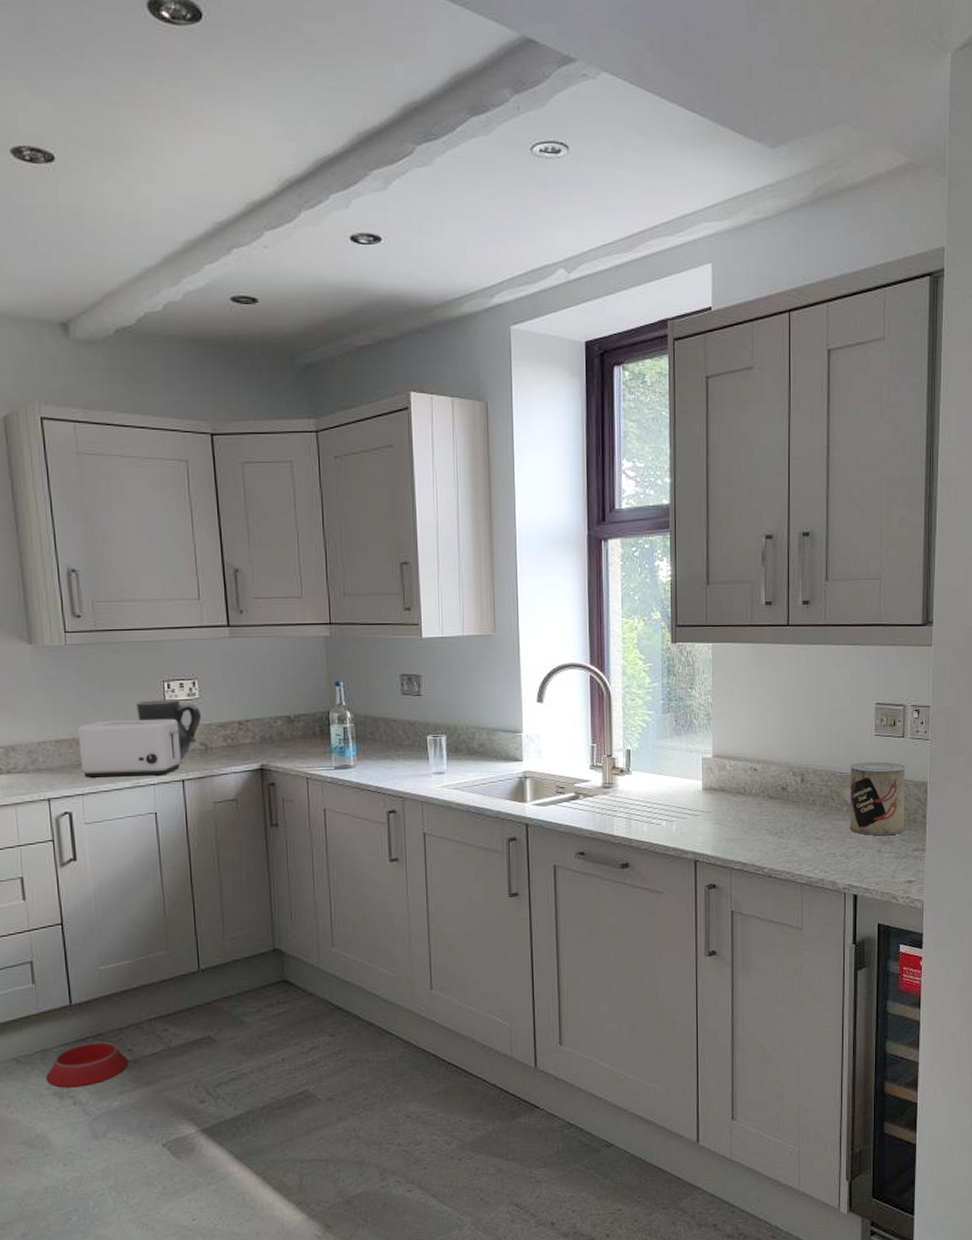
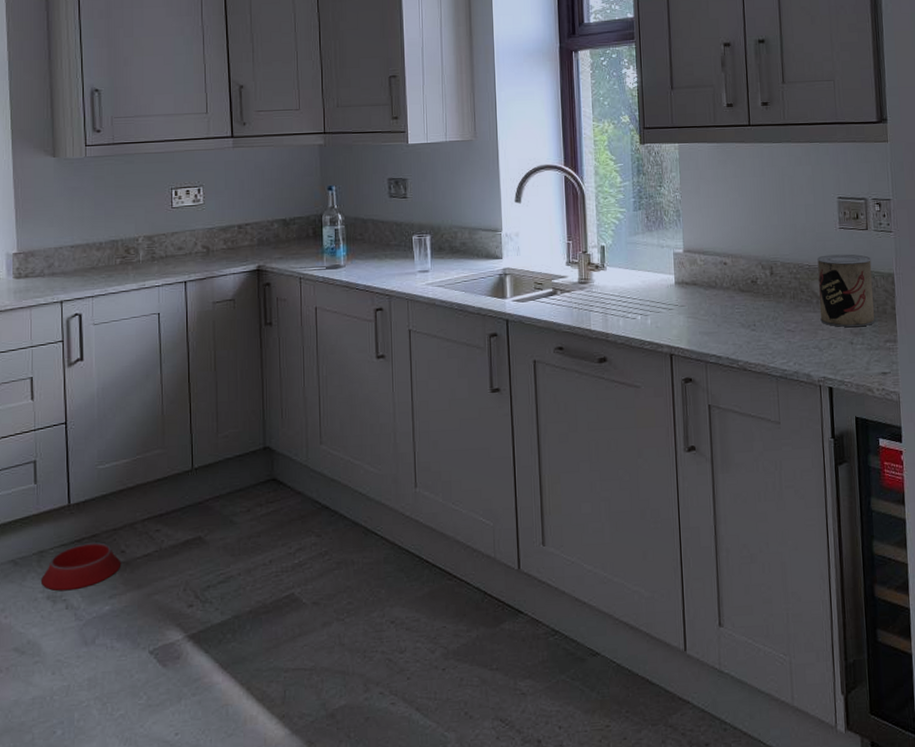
toaster: present [78,718,181,778] -> none [92,223,184,281]
ceramic jug: present [136,699,201,760] -> none [146,205,204,263]

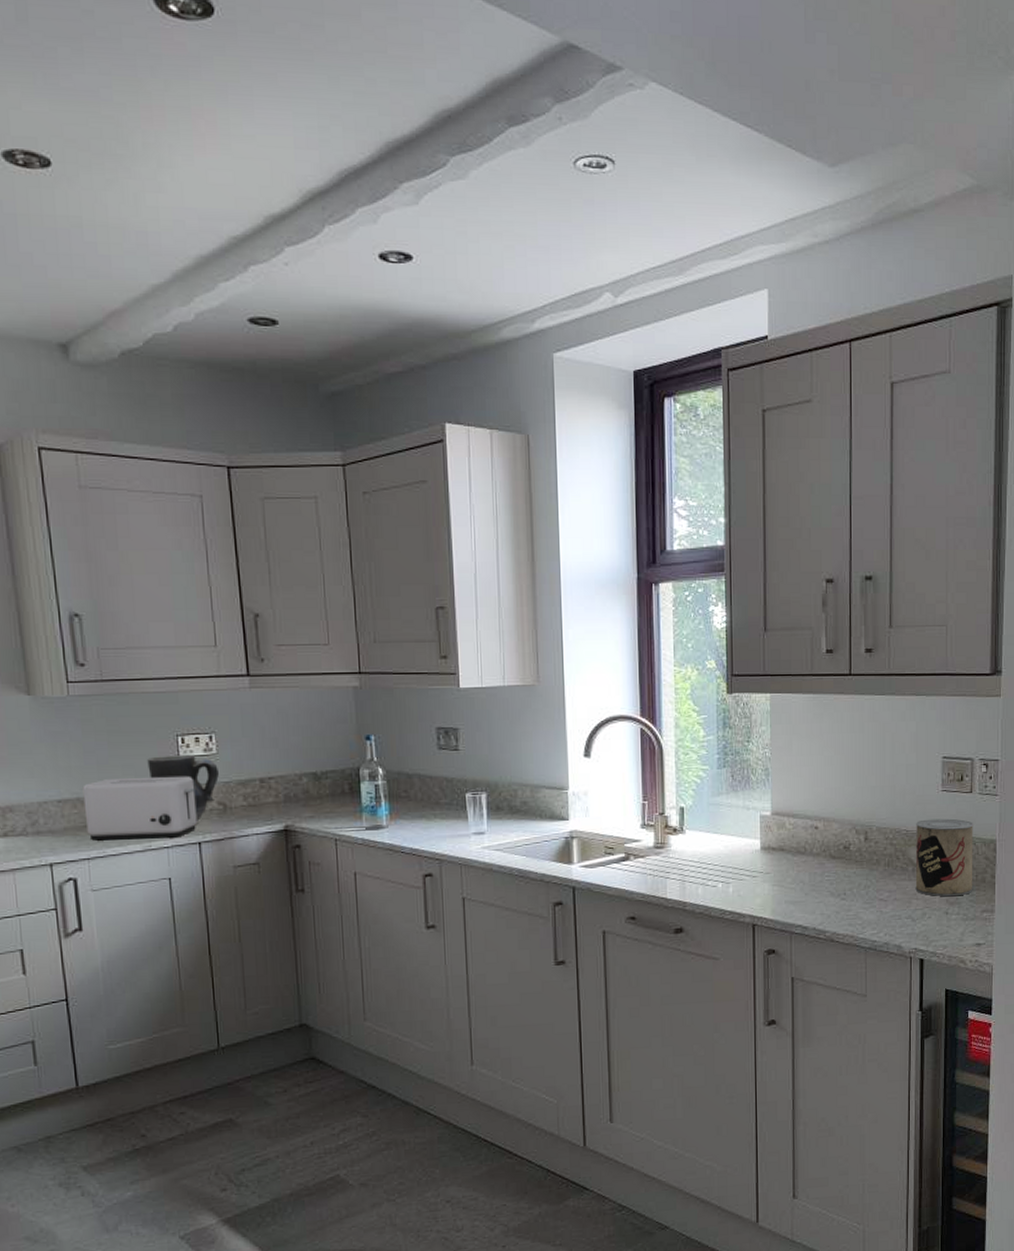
pet bowl: present [40,542,121,591] -> none [50,1126,143,1178]
toaster: none [92,223,184,281] -> present [82,775,197,841]
ceramic jug: none [146,205,204,263] -> present [147,755,219,821]

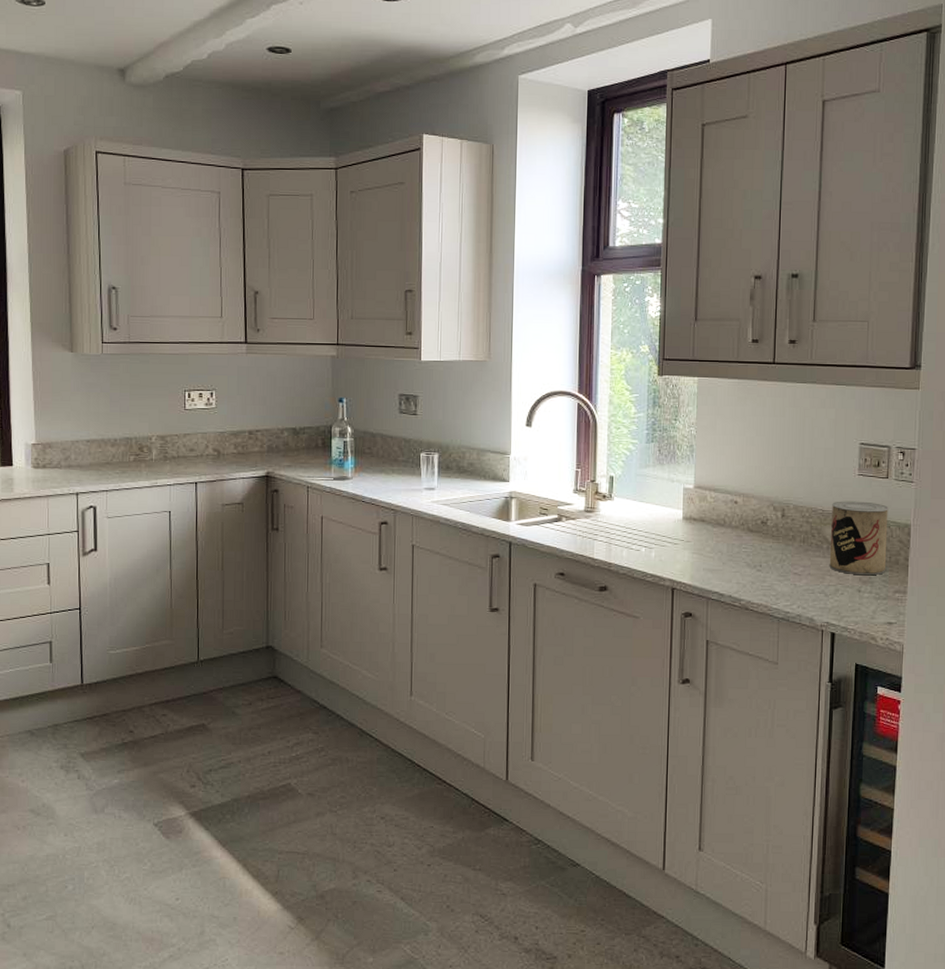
toaster: present [82,775,197,841] -> none [107,424,196,477]
ceramic jug: present [147,755,219,821] -> none [160,407,216,464]

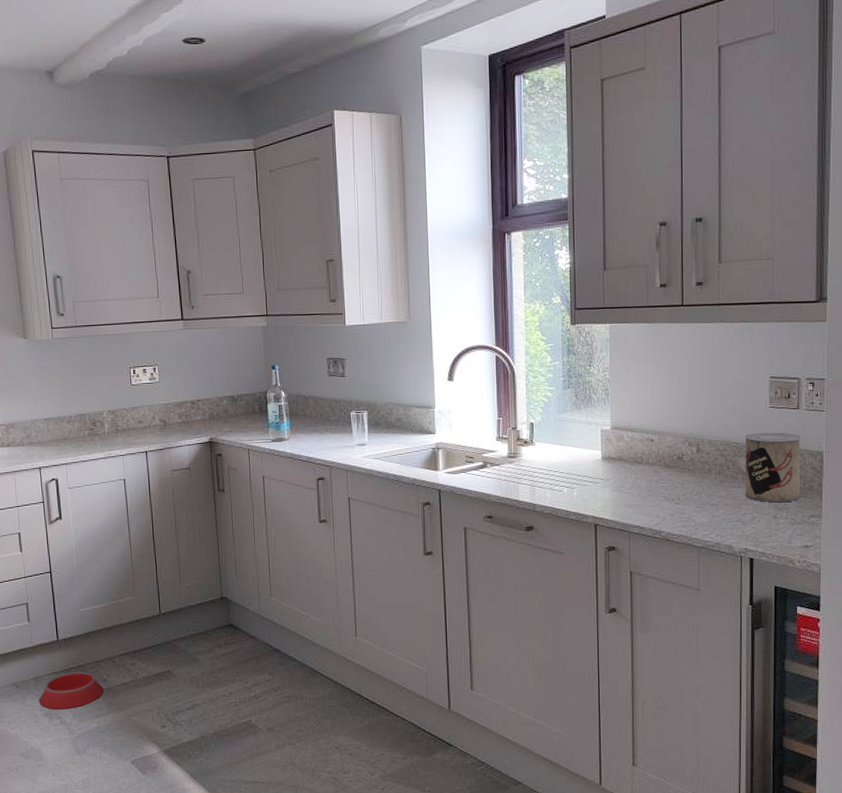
pet bowl: none [55,721,130,763] -> present [38,672,104,710]

